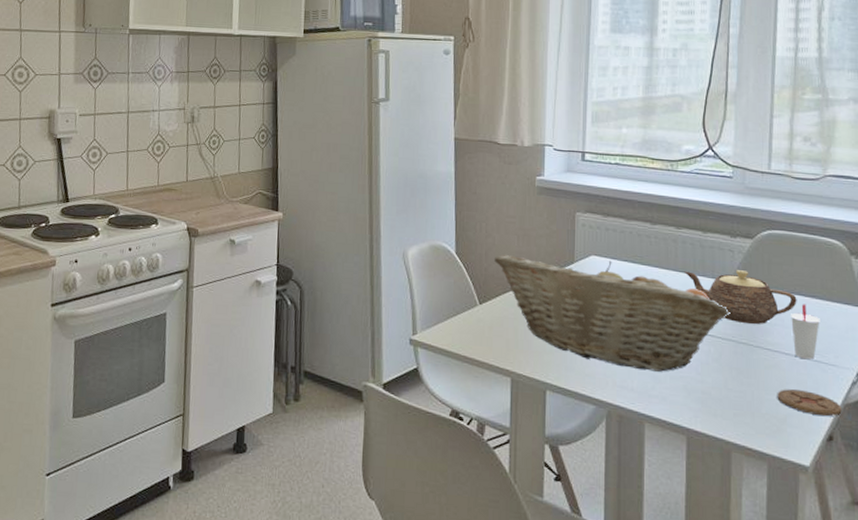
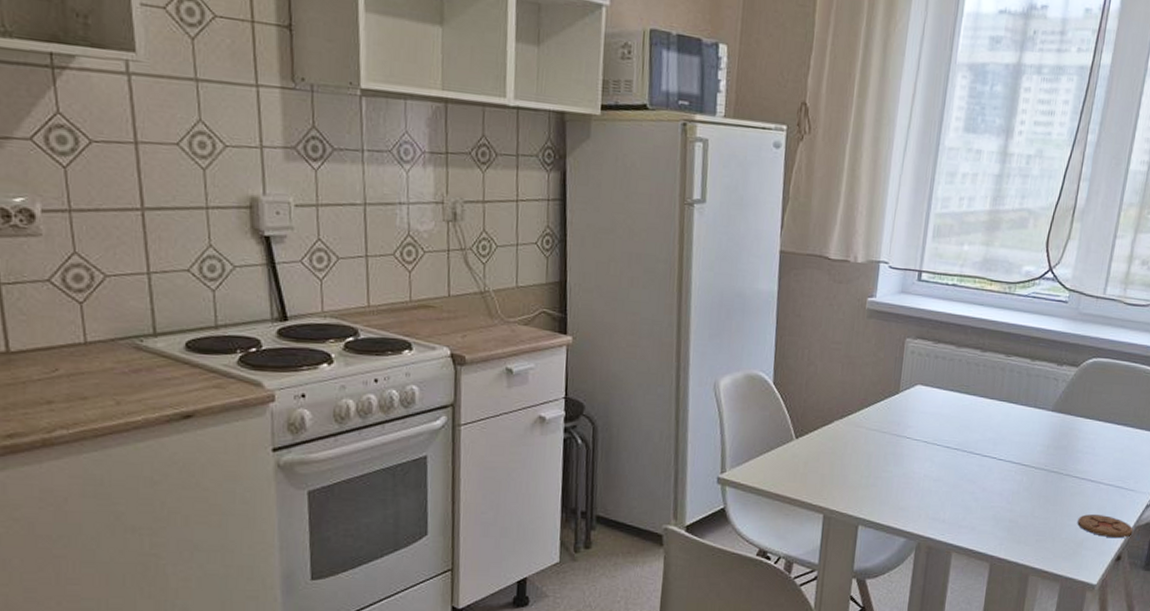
fruit basket: present [495,255,730,372] -> none [815,385,1047,503]
teapot: present [684,270,797,325] -> none [1008,399,1110,454]
cup: present [791,304,820,360] -> none [1099,432,1128,486]

